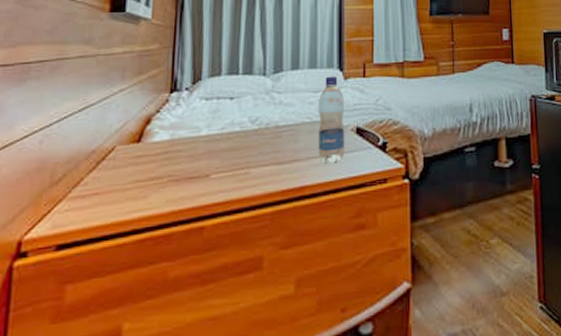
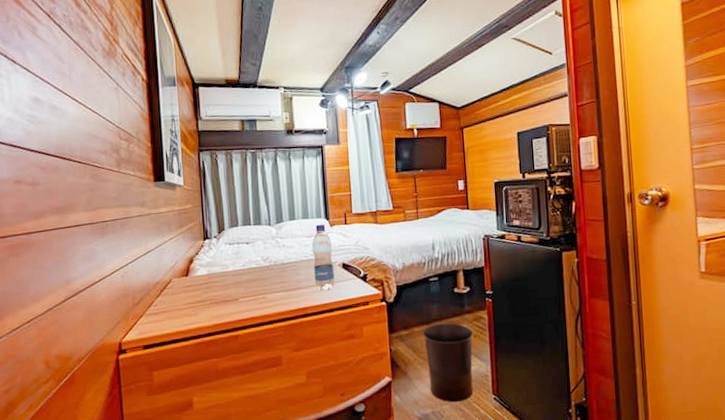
waste bin: none [454,206,517,315] -> present [423,323,474,402]

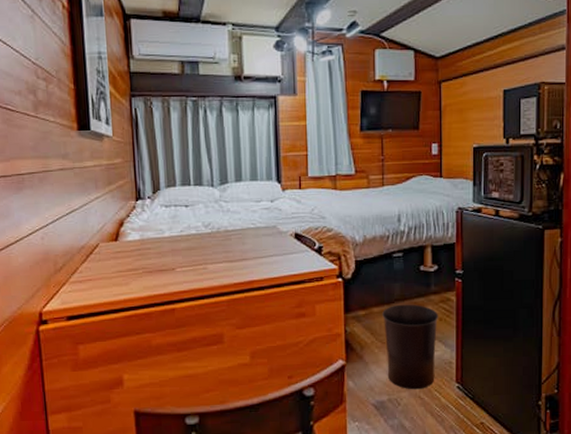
bottle: present [312,224,335,290] -> none [261,187,286,263]

